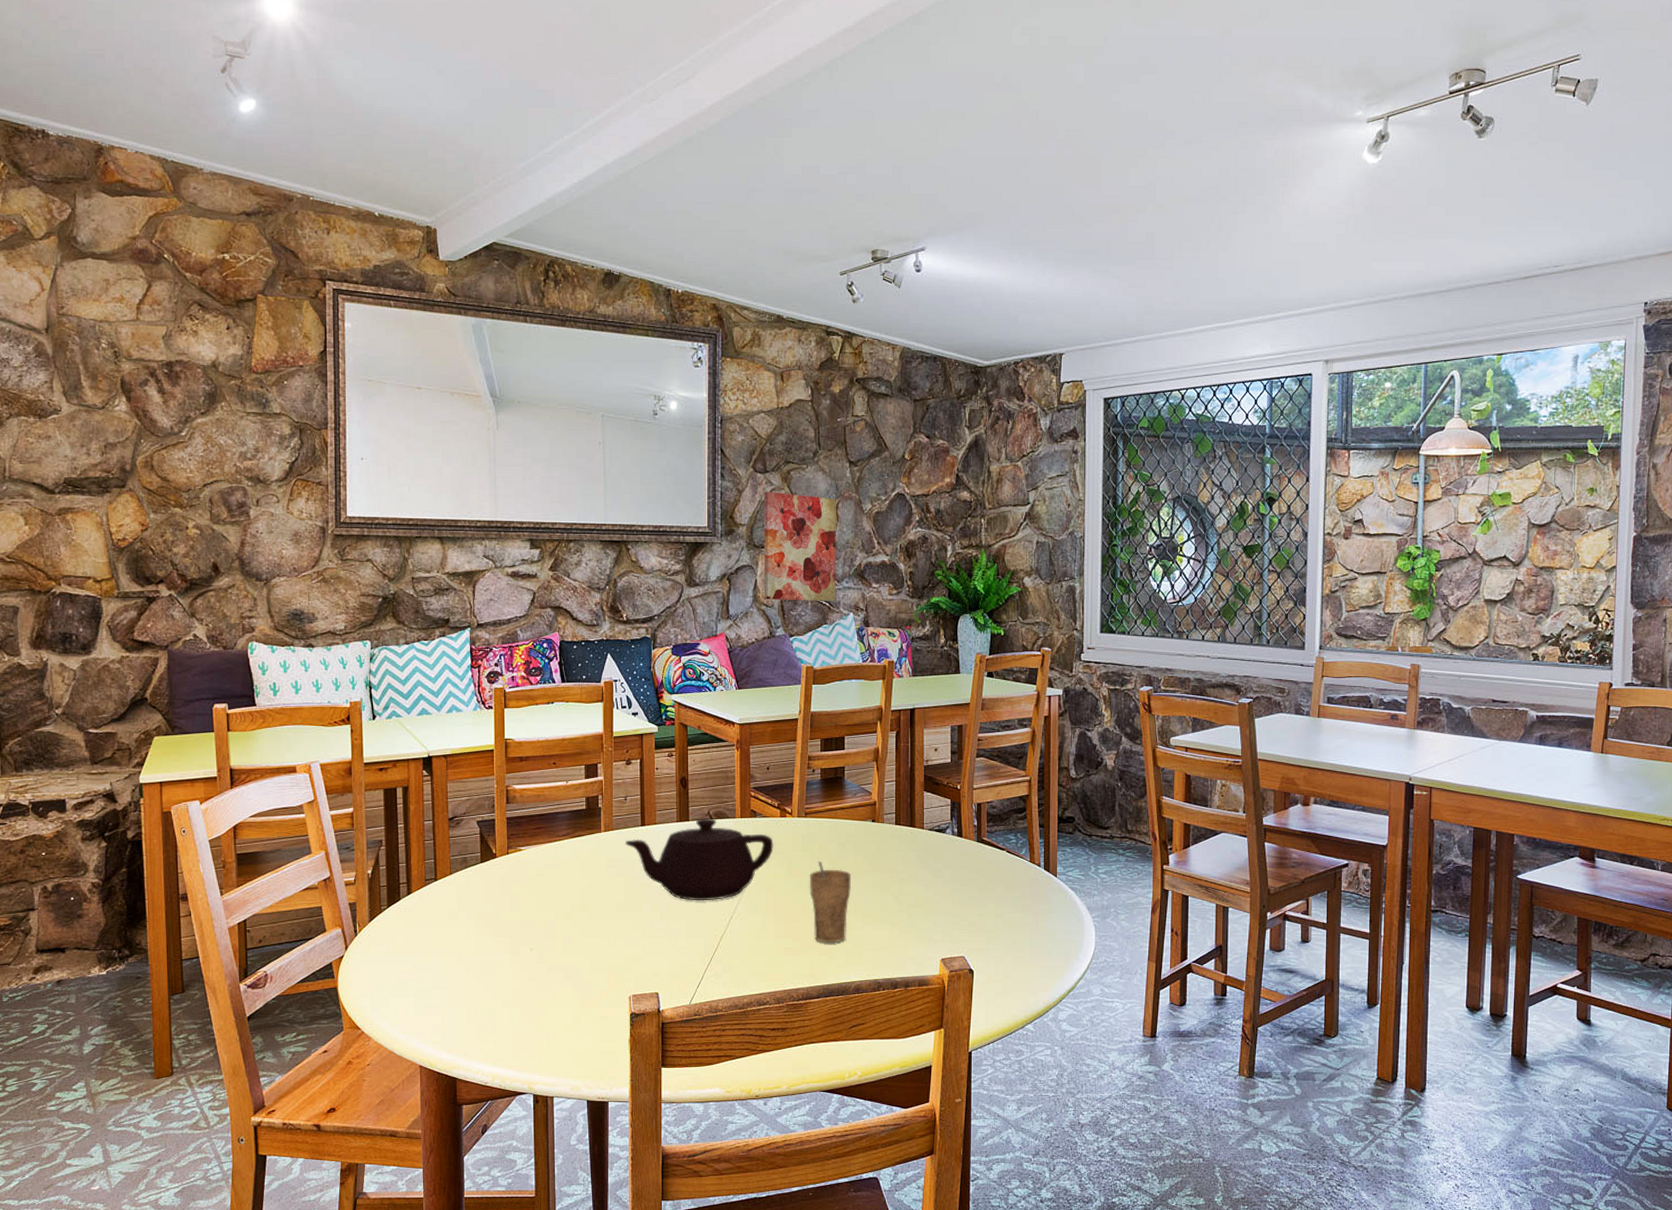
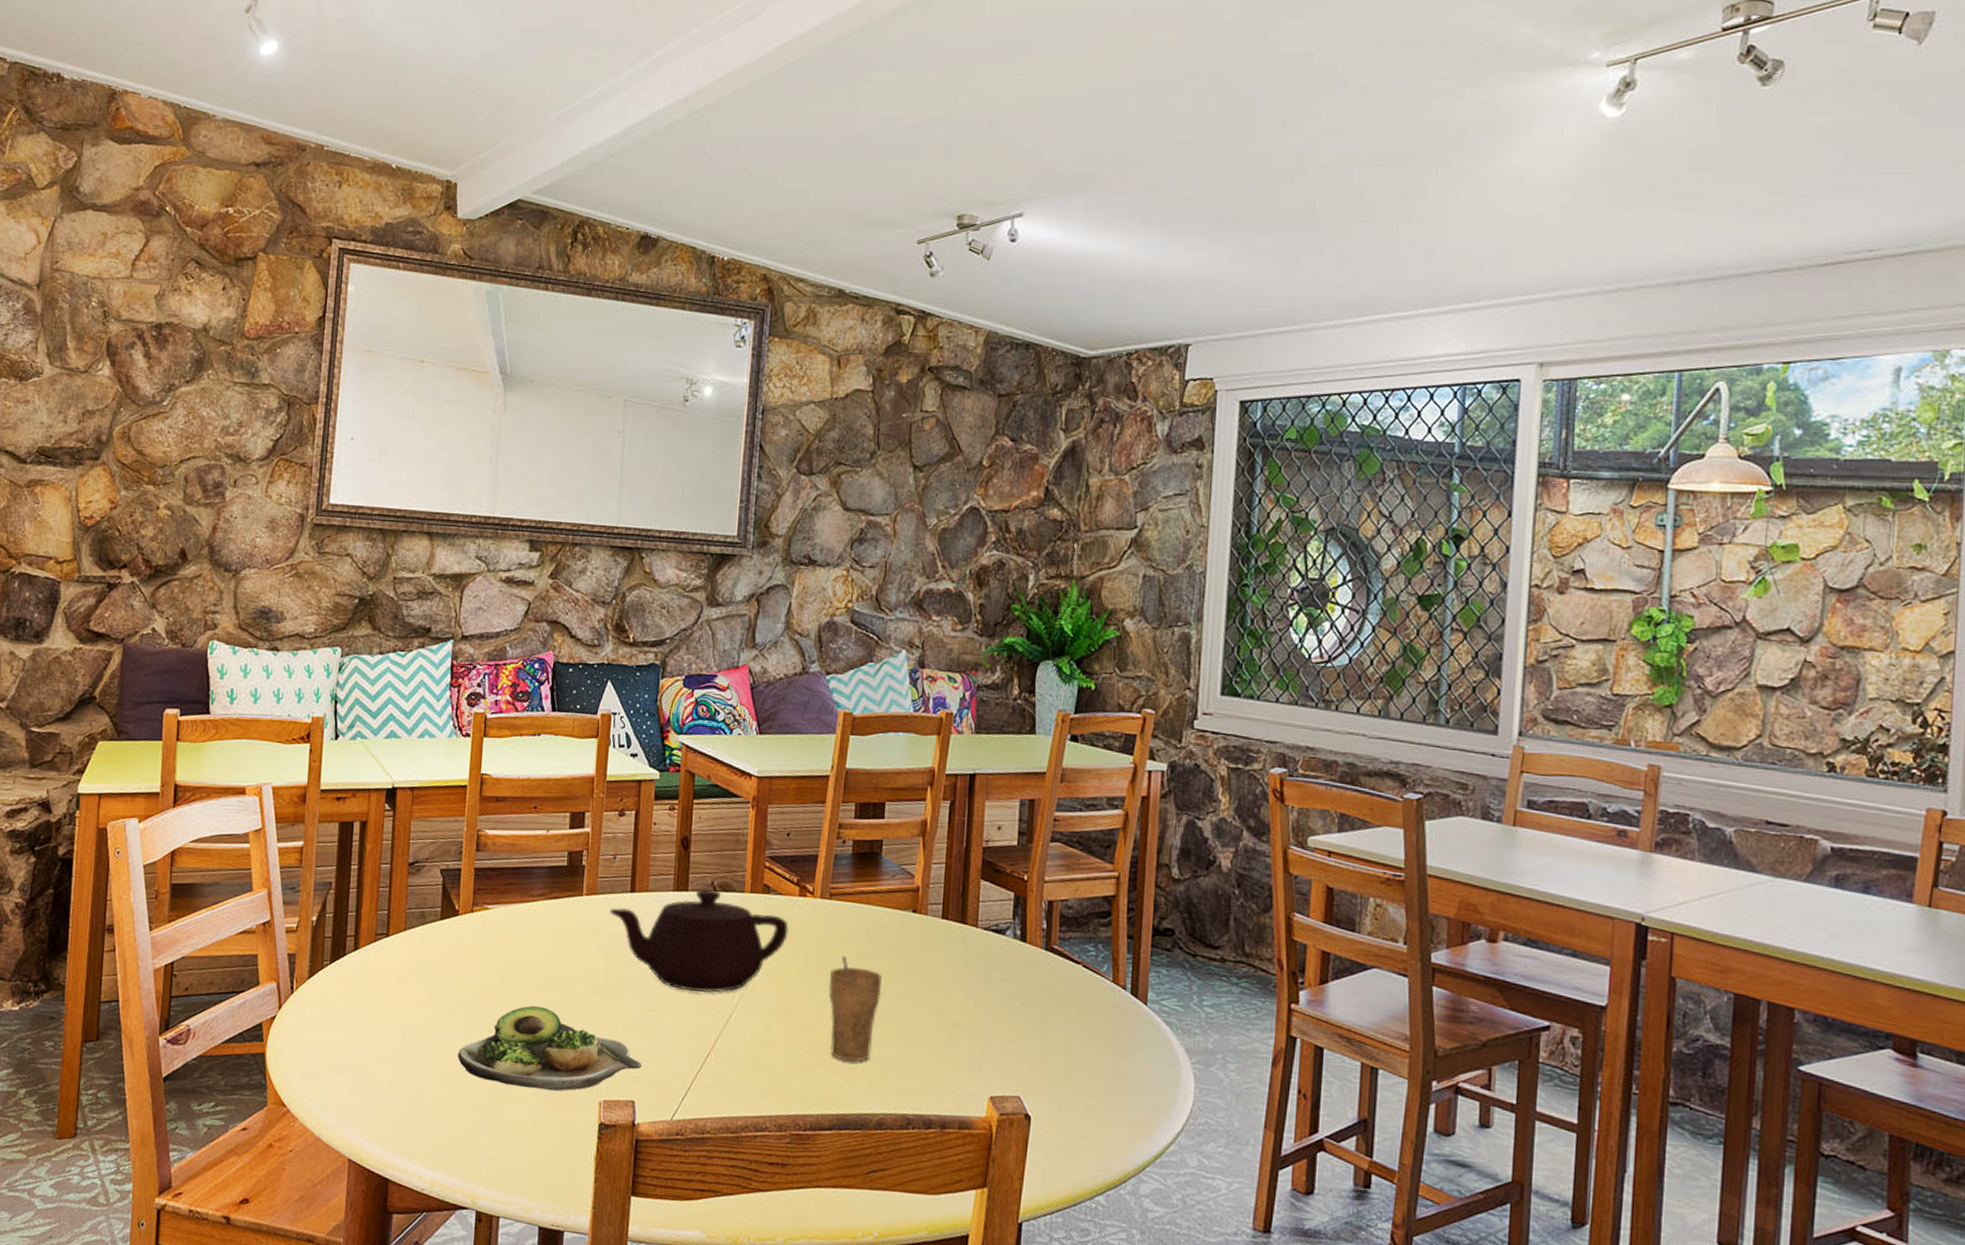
salad plate: none [505,926,663,992] -> present [457,1006,643,1092]
wall art: present [763,492,836,601] -> none [799,498,894,635]

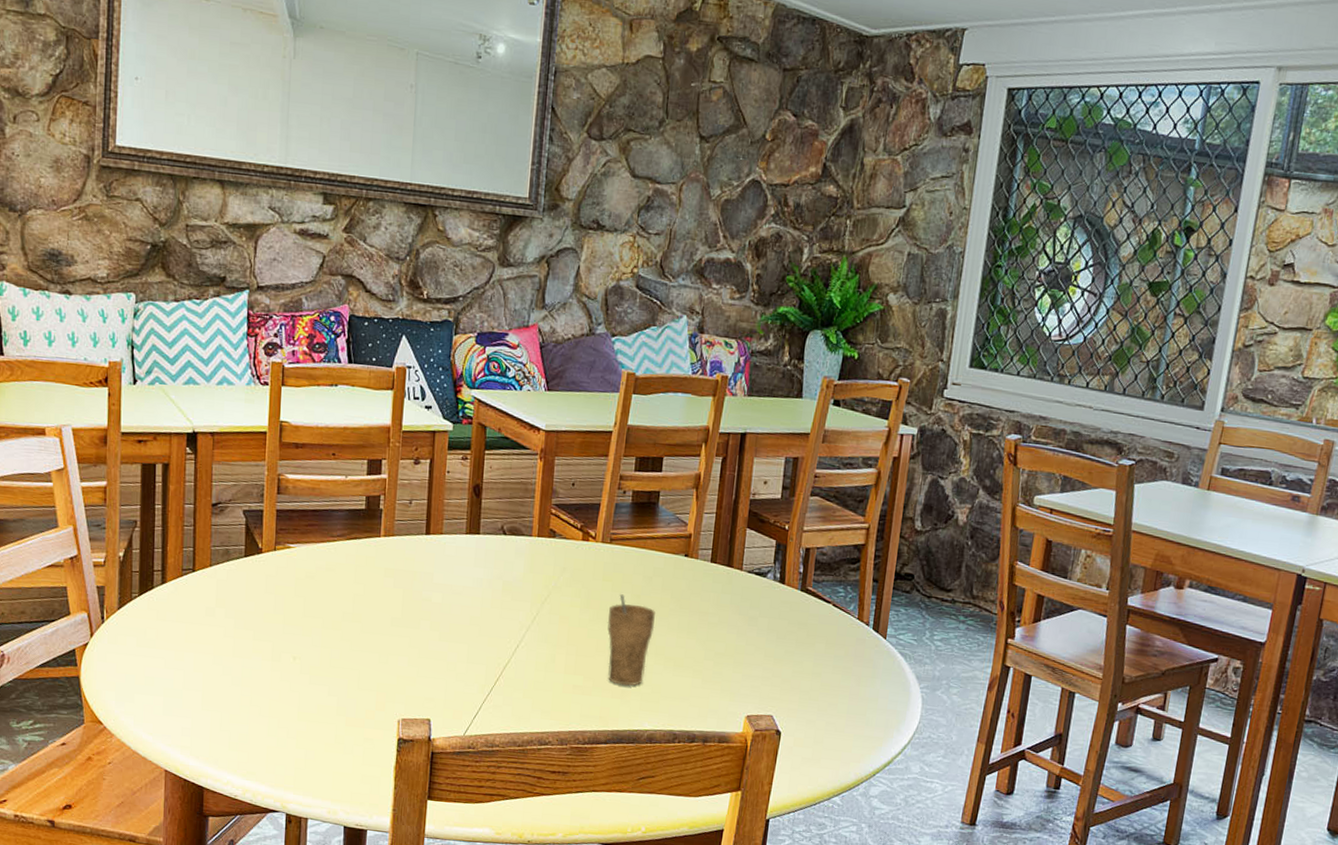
salad plate: present [457,1006,643,1092] -> none [264,636,438,711]
teapot: present [610,888,789,993] -> none [407,532,572,625]

